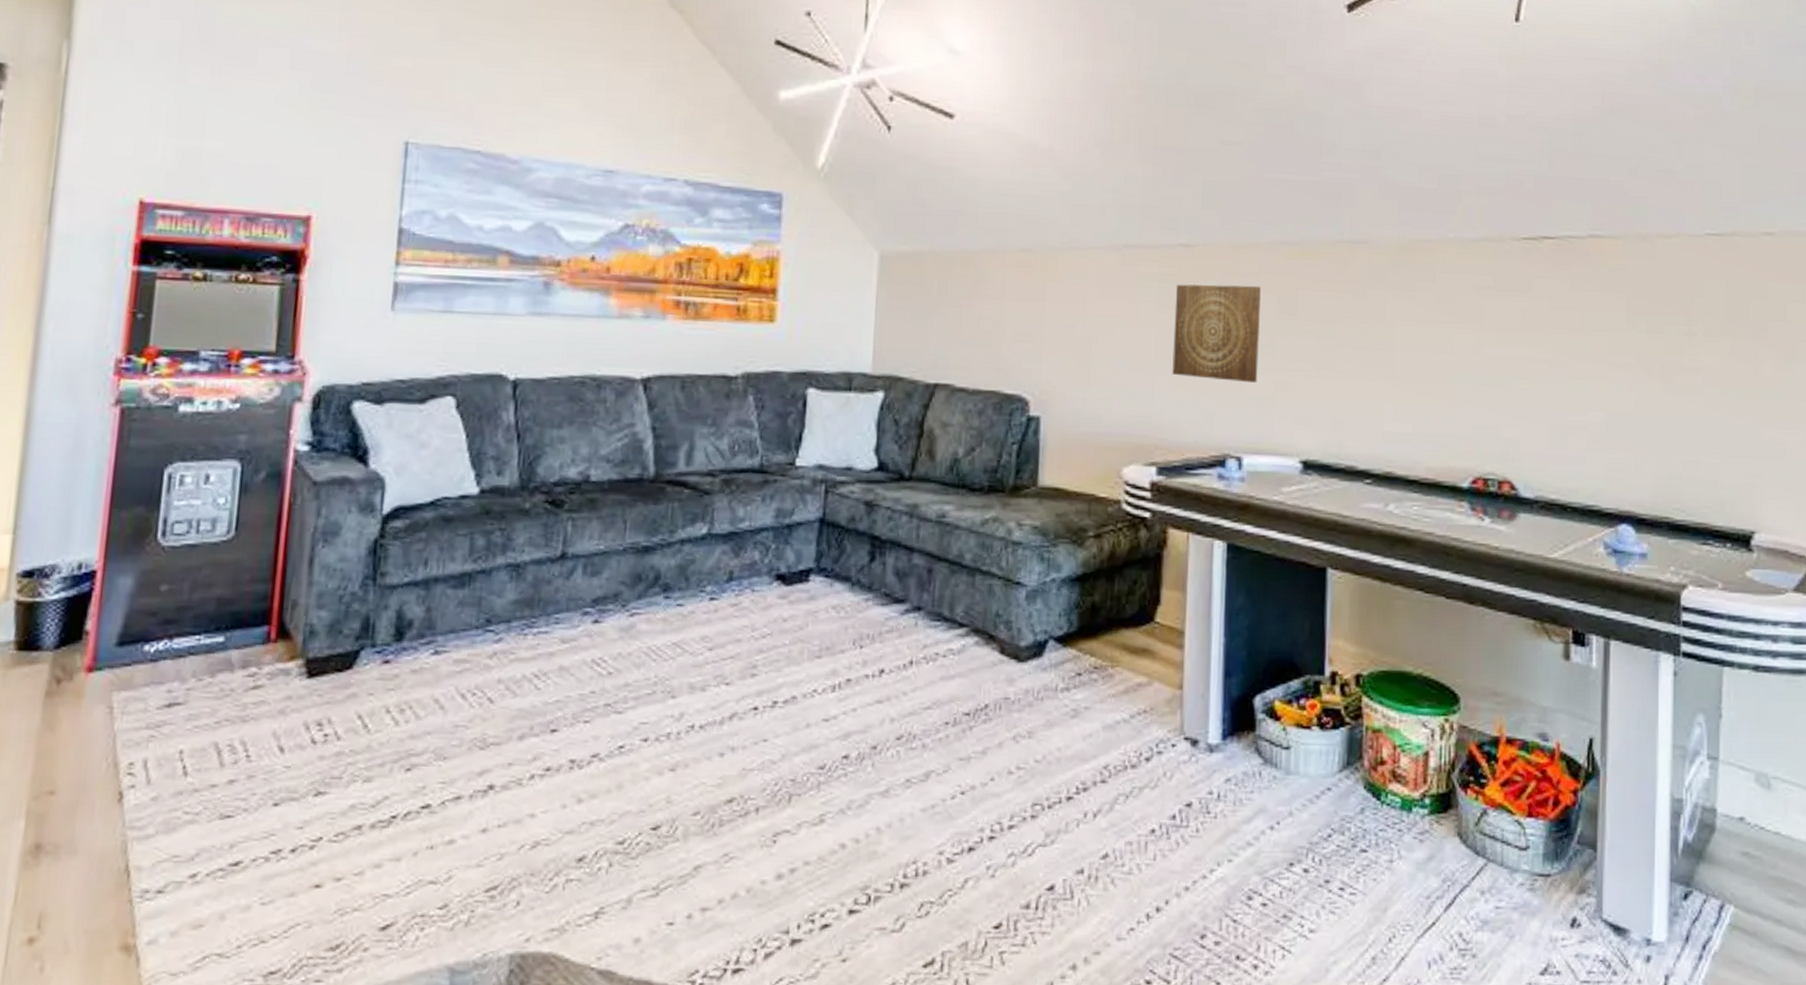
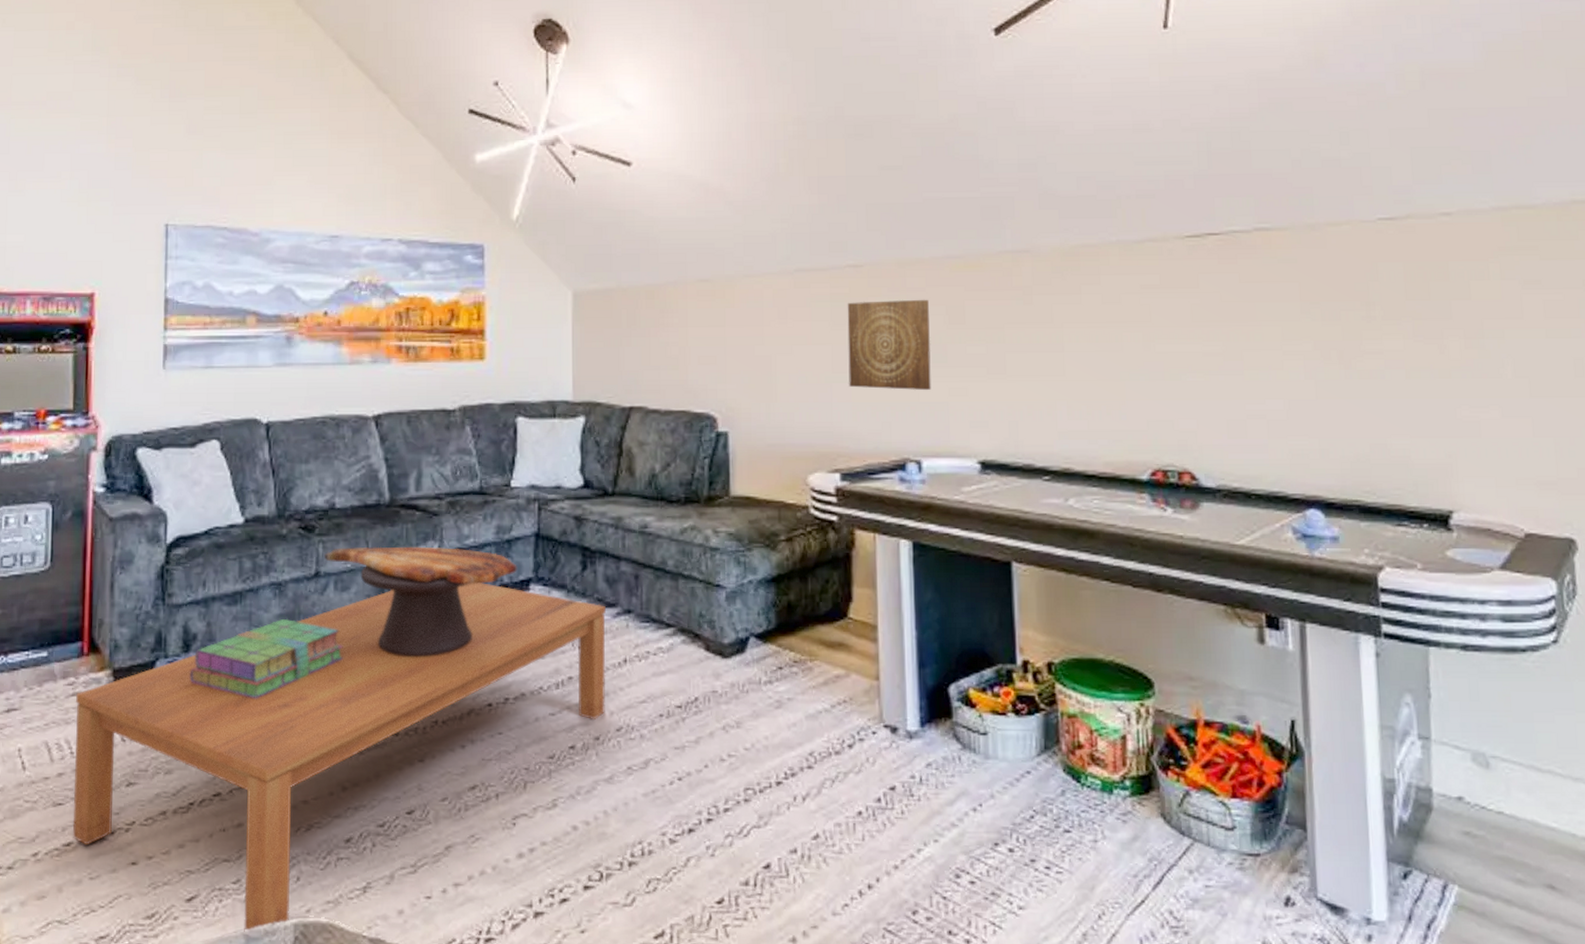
coffee table: none [242,571,893,965] -> present [72,583,606,932]
stack of books: none [400,605,589,697] -> present [189,618,343,699]
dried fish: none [573,526,797,654] -> present [324,546,517,658]

